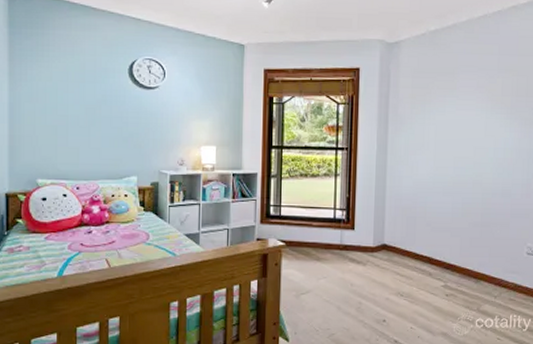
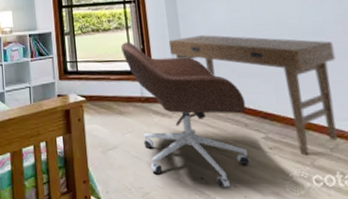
office chair: none [327,189,434,330] -> present [121,42,250,189]
desk: none [373,188,516,302] -> present [168,35,337,156]

